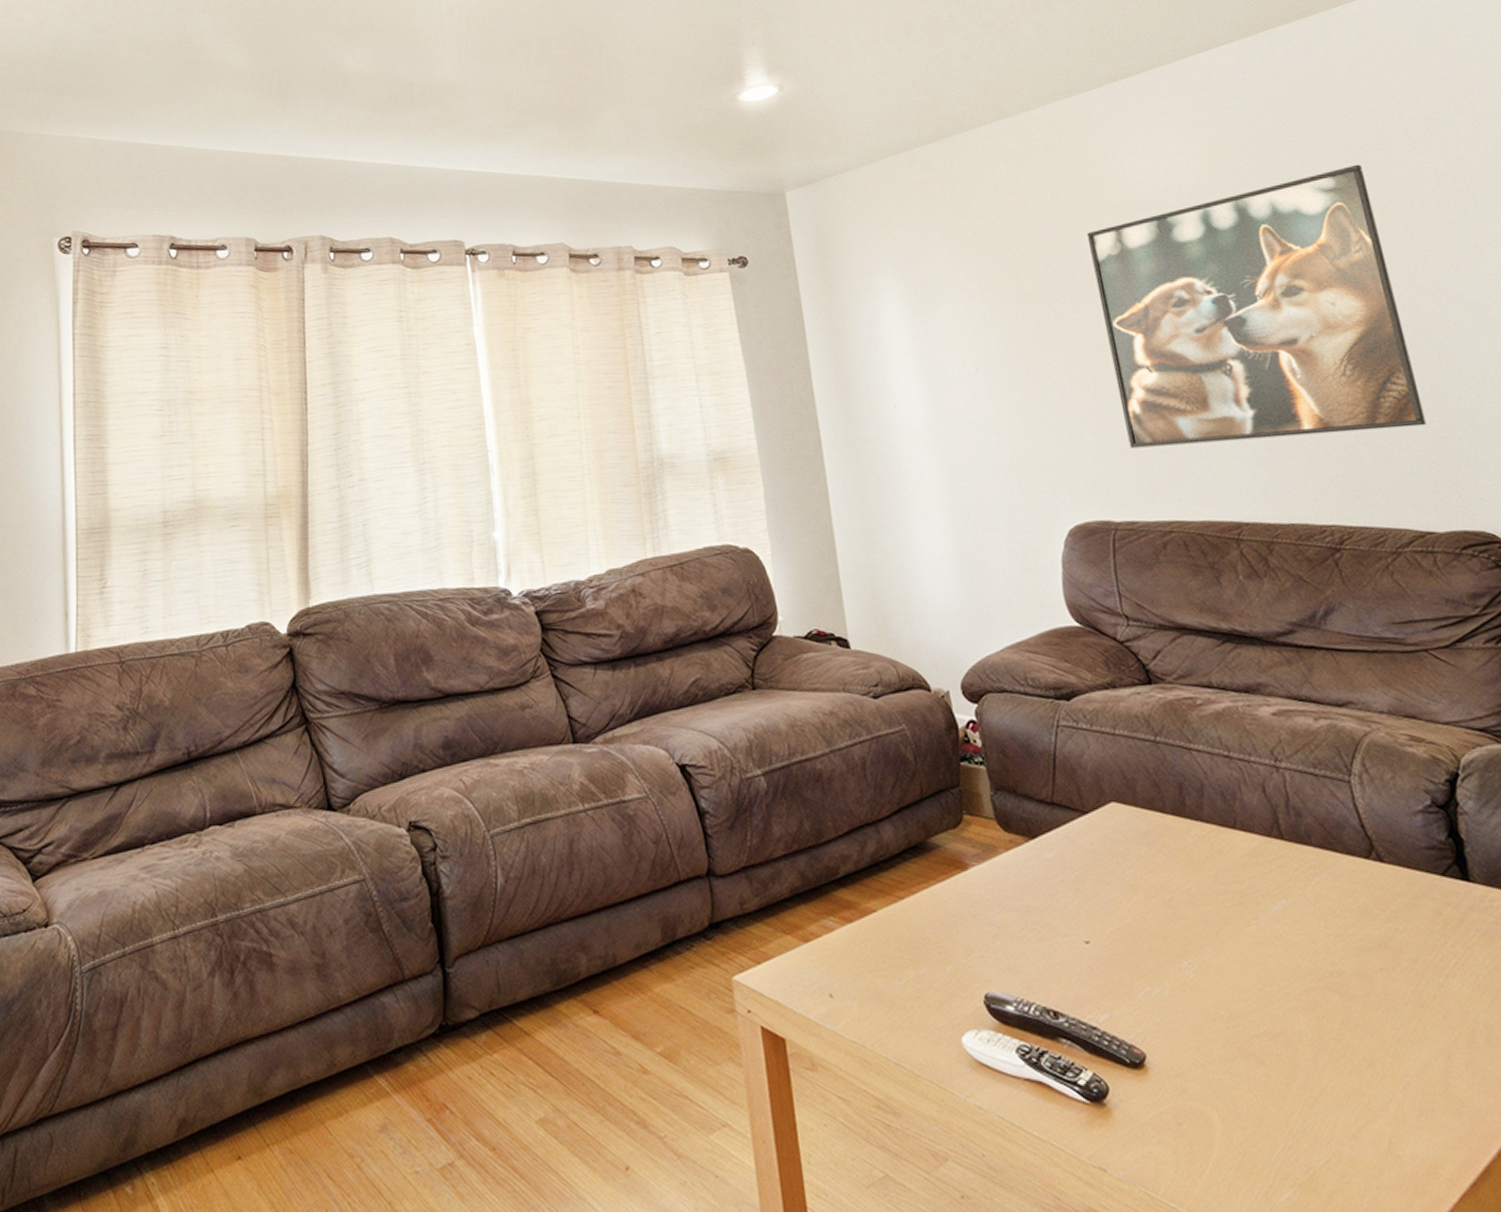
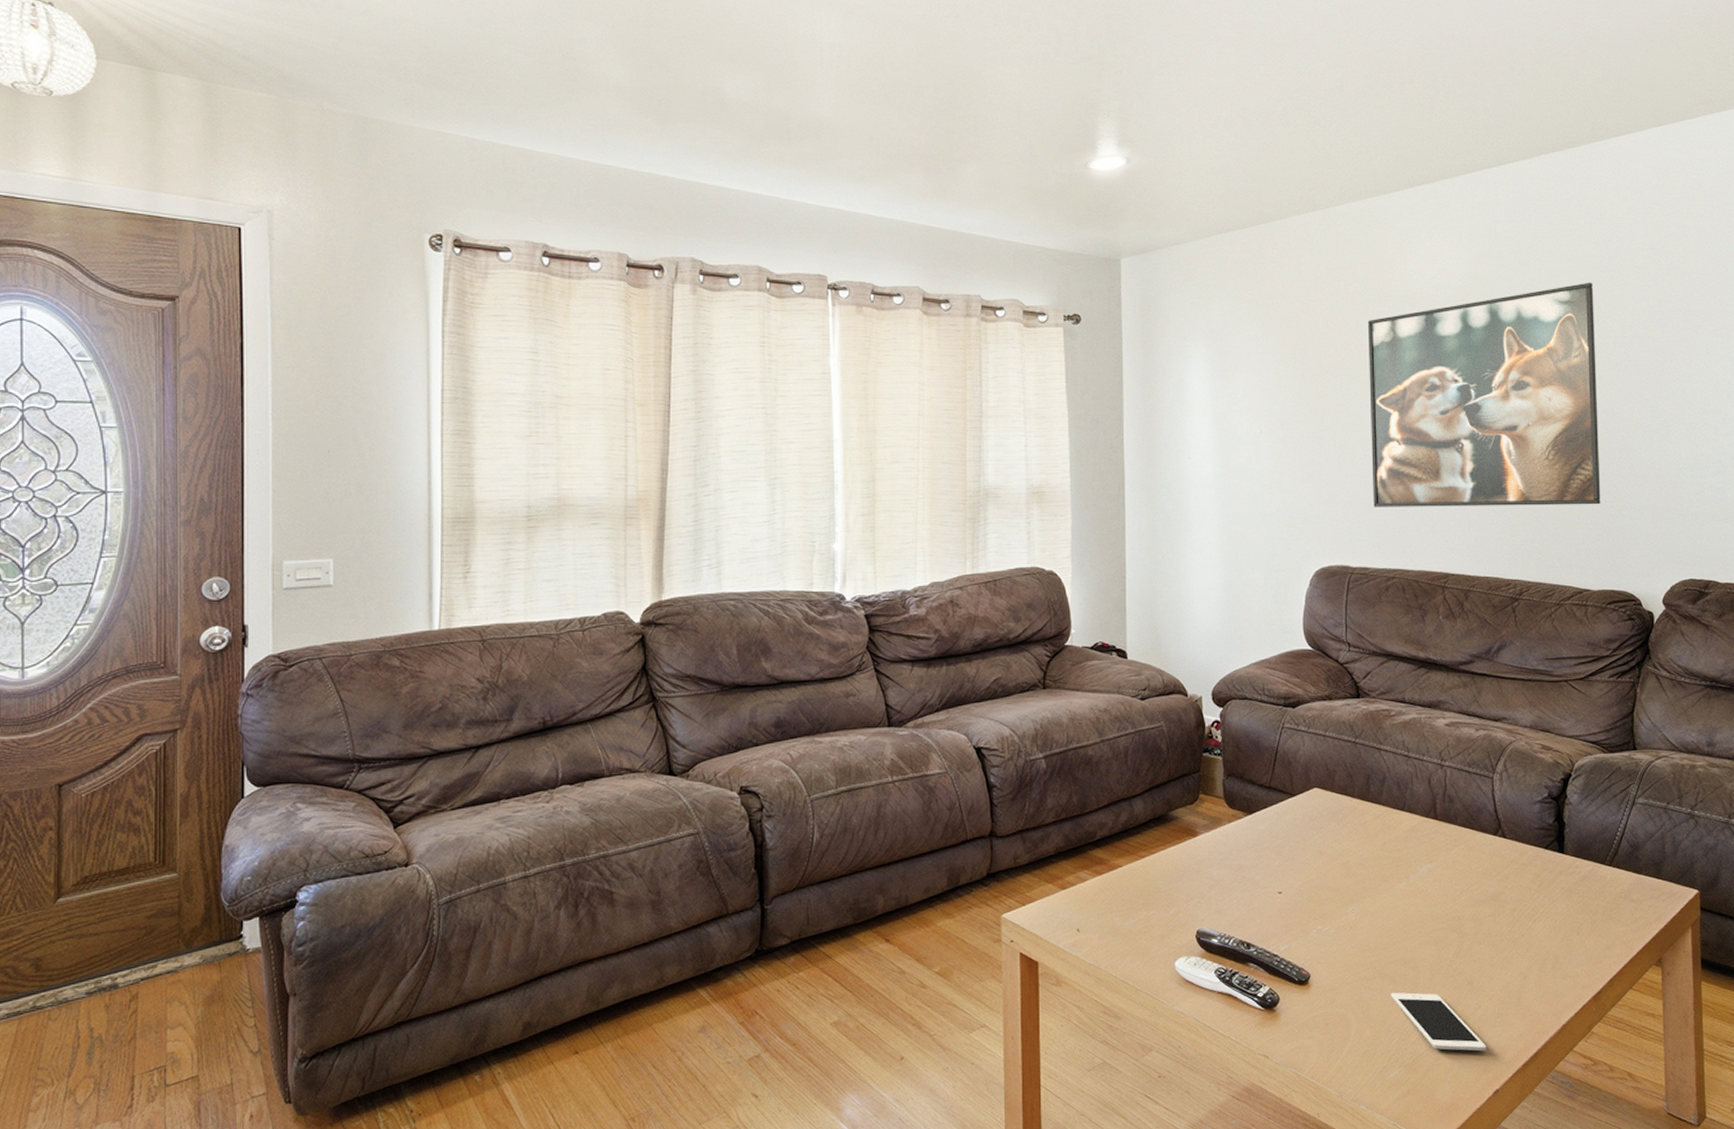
cell phone: none [1260,1079,1414,1165] -> present [1390,992,1487,1052]

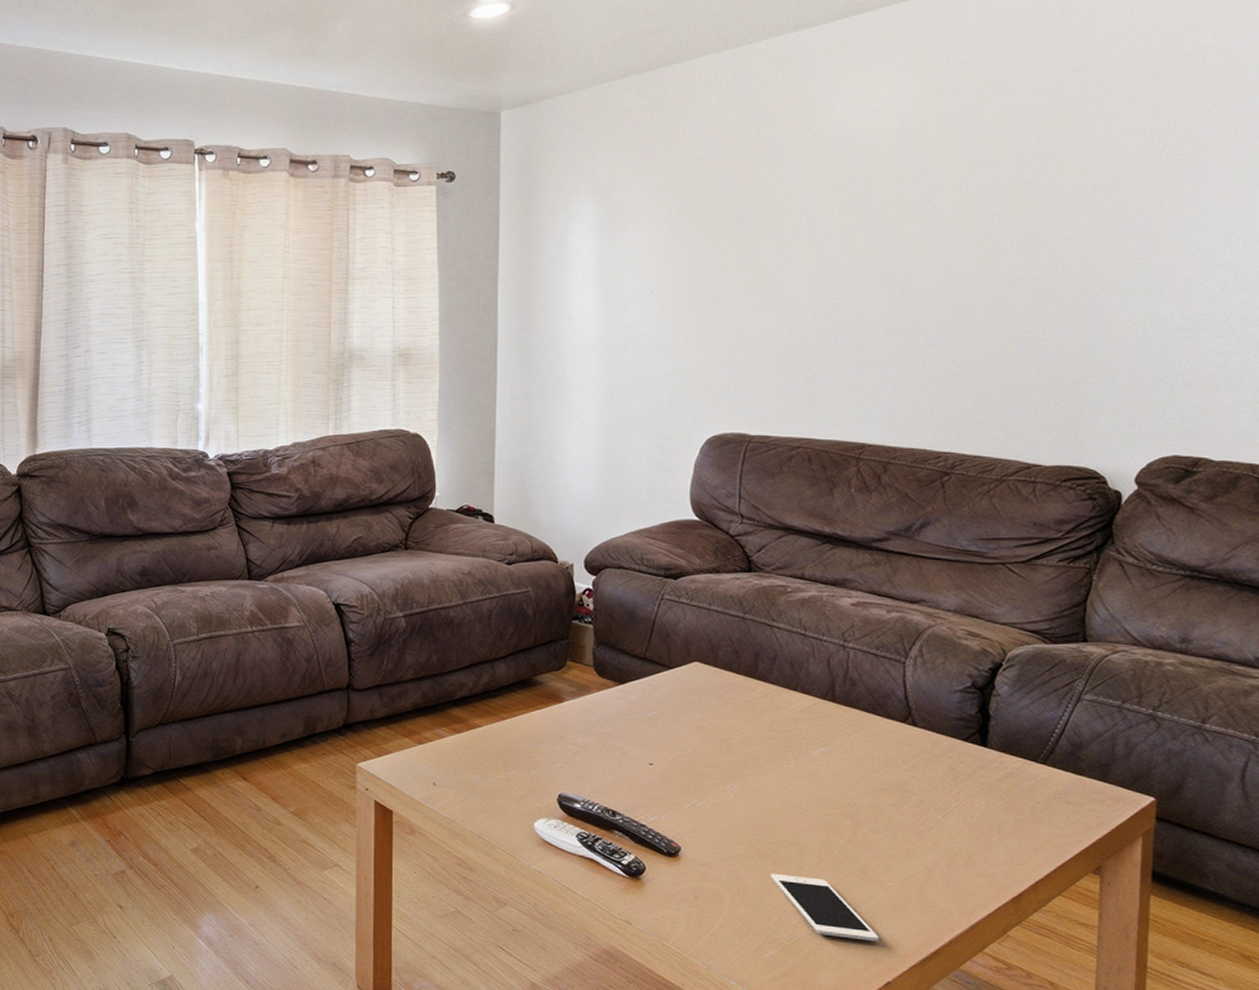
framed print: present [1368,282,1601,507] -> none [779,116,1072,372]

